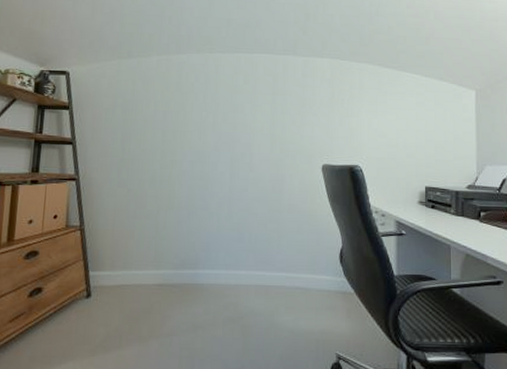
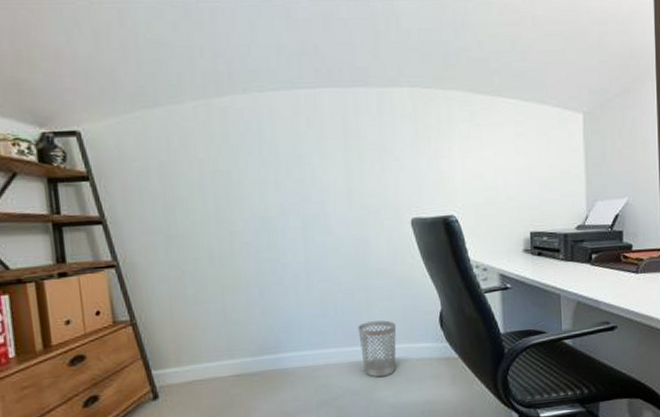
wastebasket: none [267,250,301,303] -> present [358,320,397,378]

